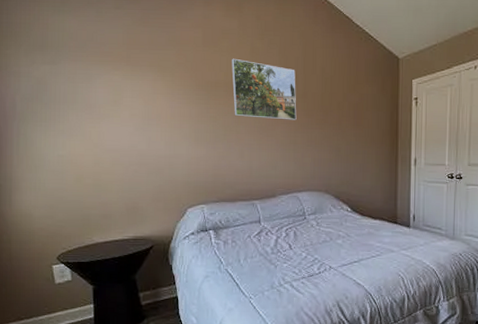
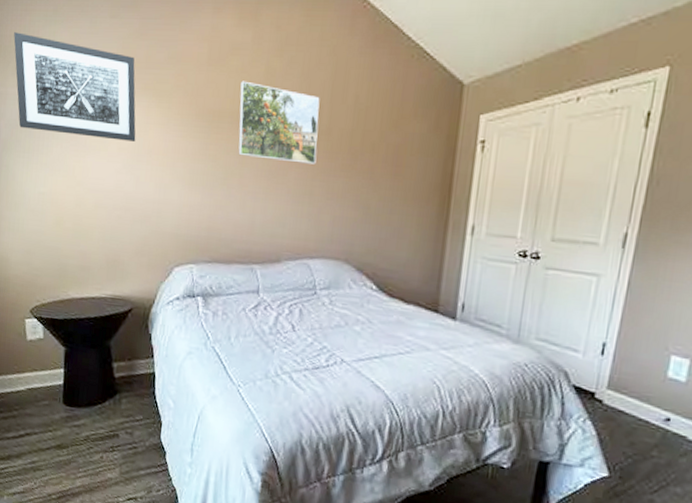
wall art: none [24,20,145,109] -> present [14,32,136,142]

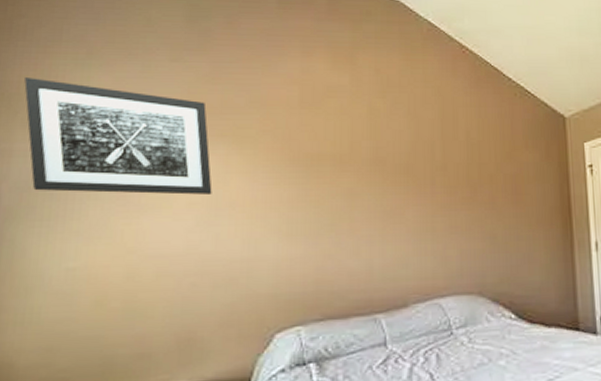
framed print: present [238,81,320,164] -> none [341,122,434,201]

